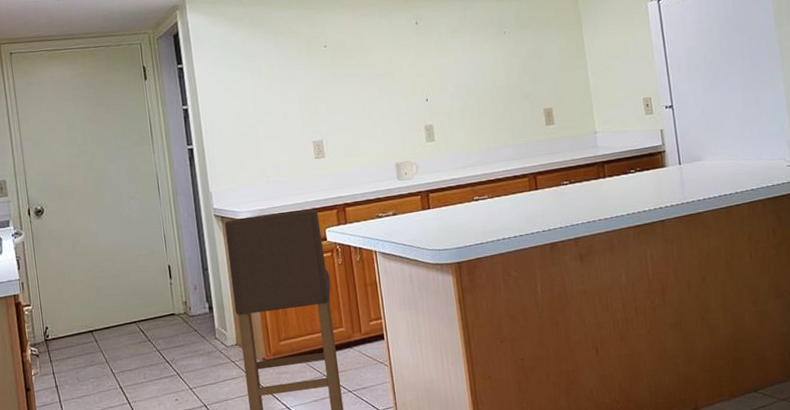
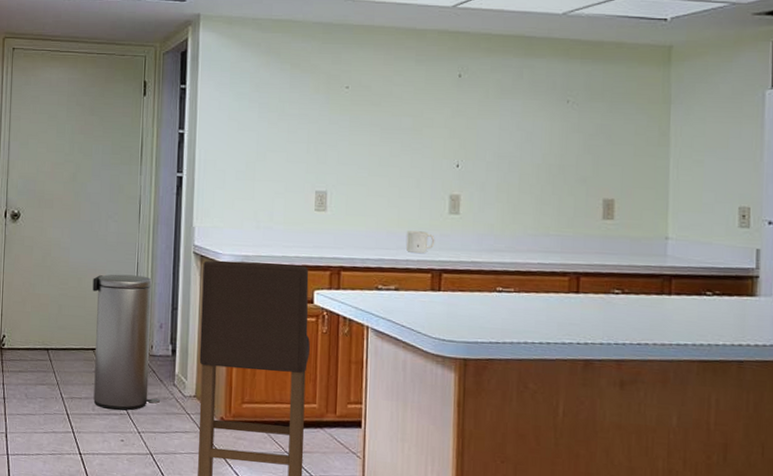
pedal bin: none [124,245,206,375] -> present [92,274,161,411]

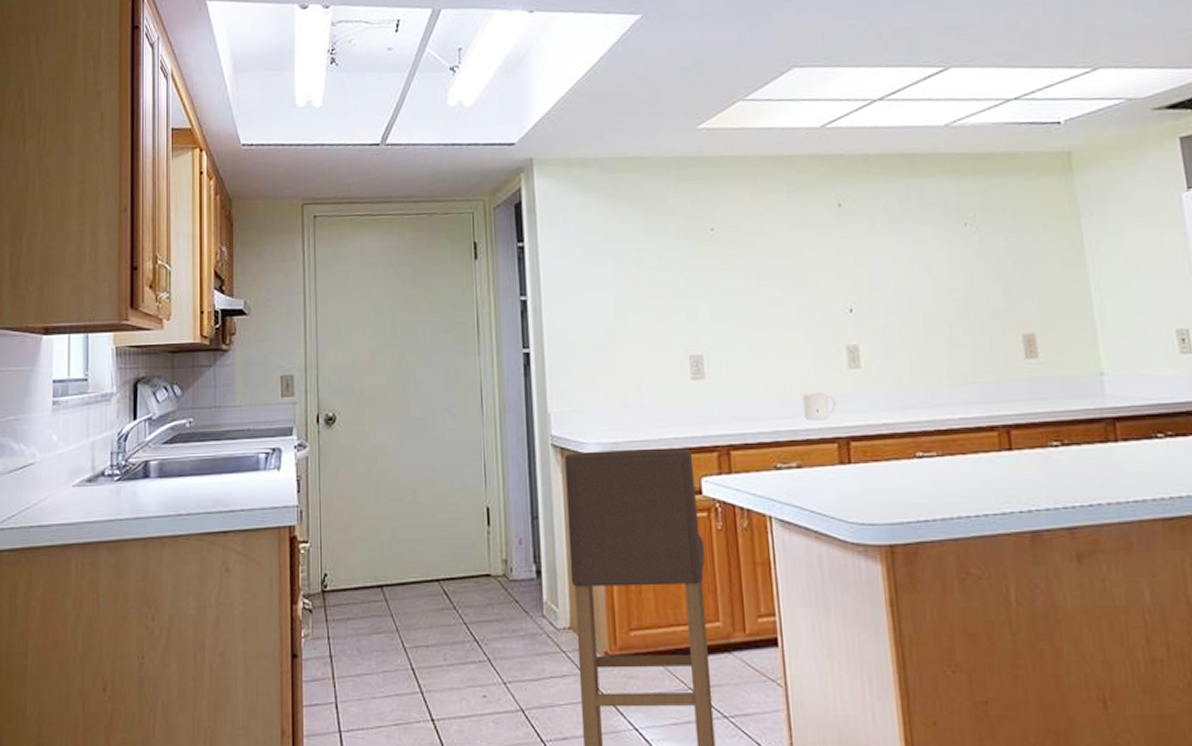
pedal bin: present [92,274,161,411] -> none [431,480,528,656]

